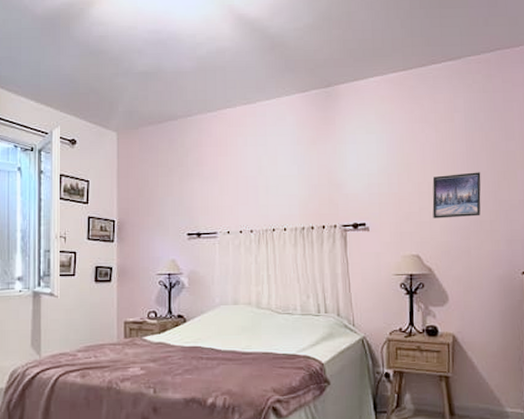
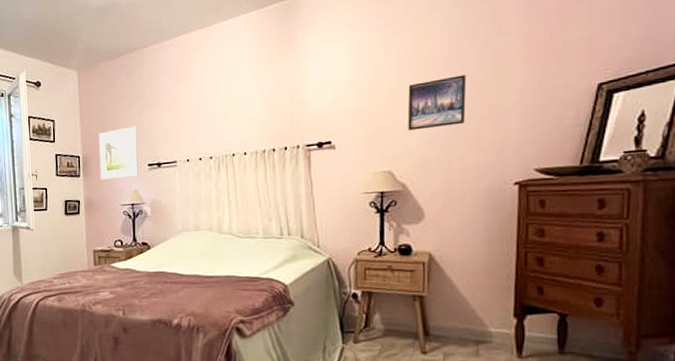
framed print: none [136,193,178,247] -> present [99,125,139,180]

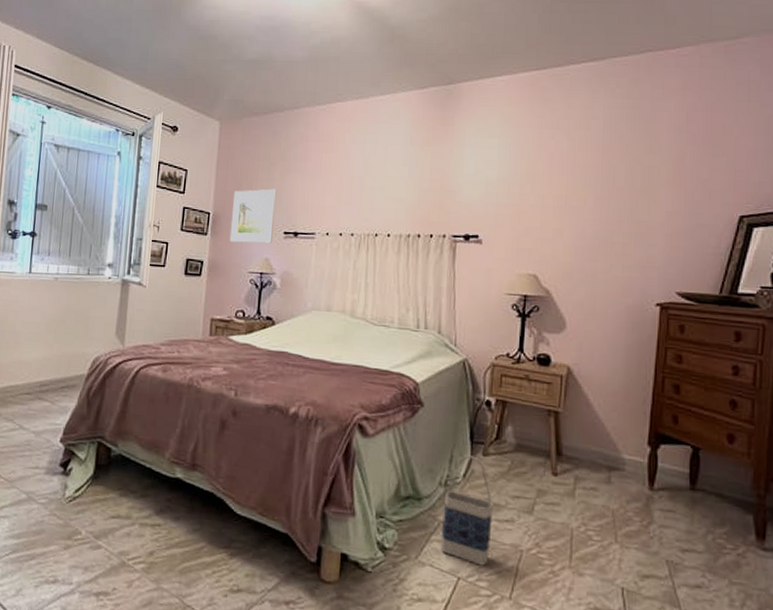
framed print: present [407,75,467,131] -> none [556,187,617,237]

